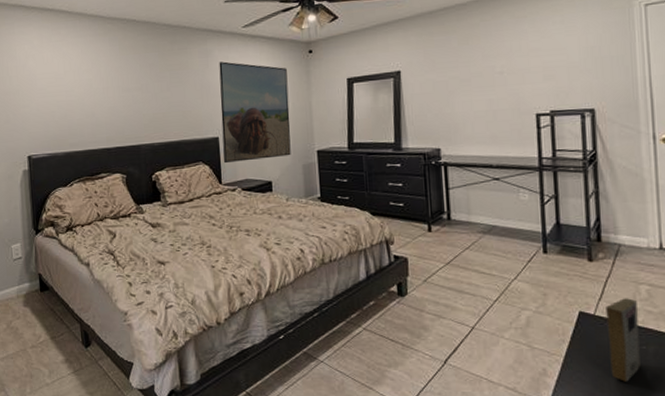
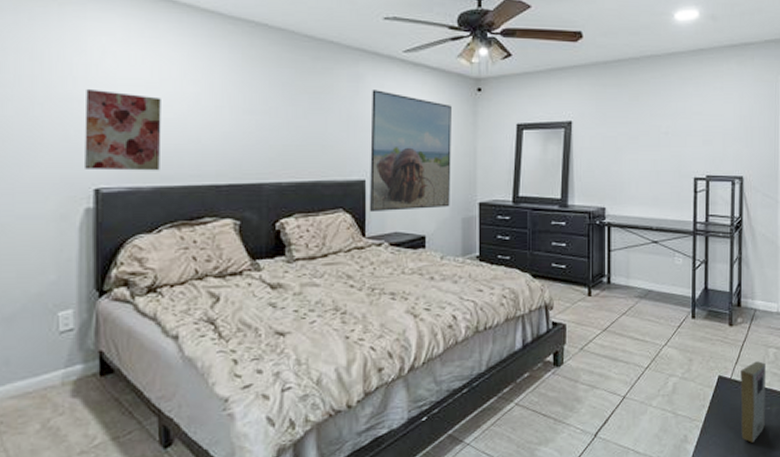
wall art: none [18,83,69,142] -> present [84,88,161,171]

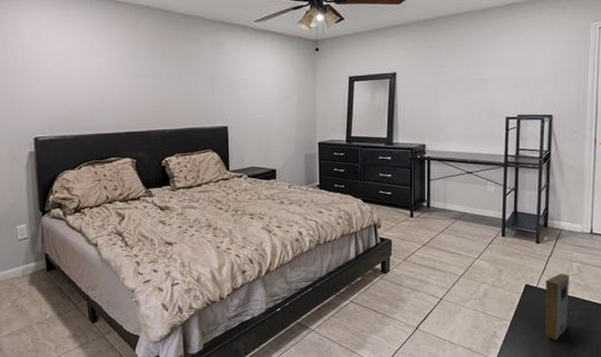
wall art: present [84,88,161,171] -> none [23,63,78,124]
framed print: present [369,90,451,213] -> none [230,54,295,152]

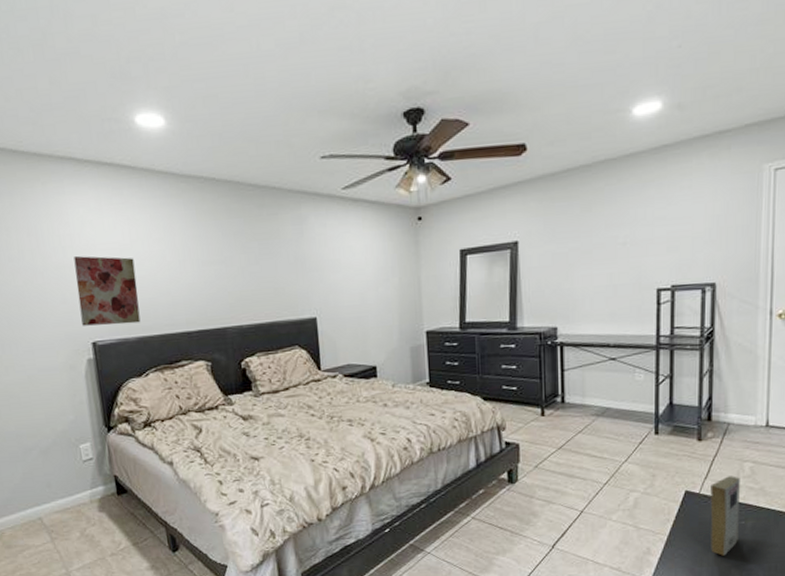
wall art: none [23,63,78,124] -> present [74,255,141,326]

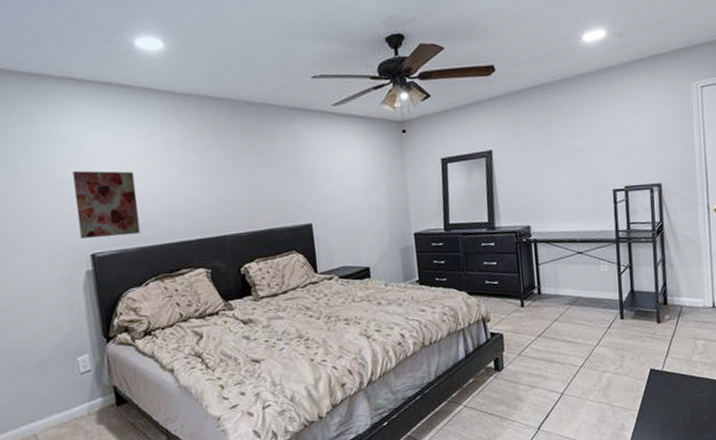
book: present [710,476,740,556] -> none [671,353,698,427]

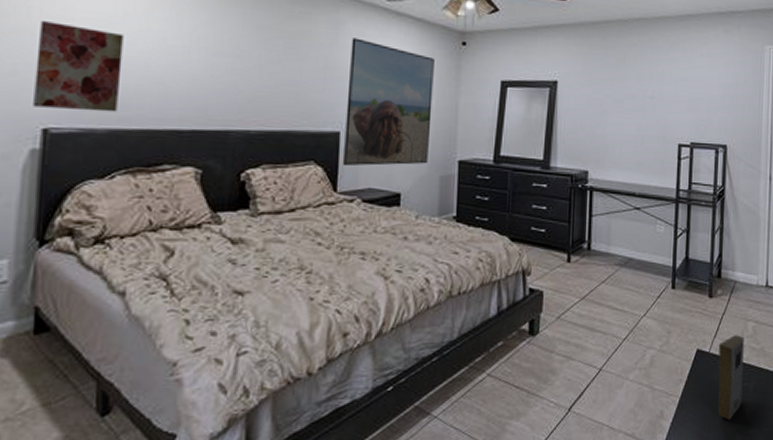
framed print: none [308,142,388,251] -> present [342,38,434,167]
book: none [671,353,698,427] -> present [718,335,744,420]

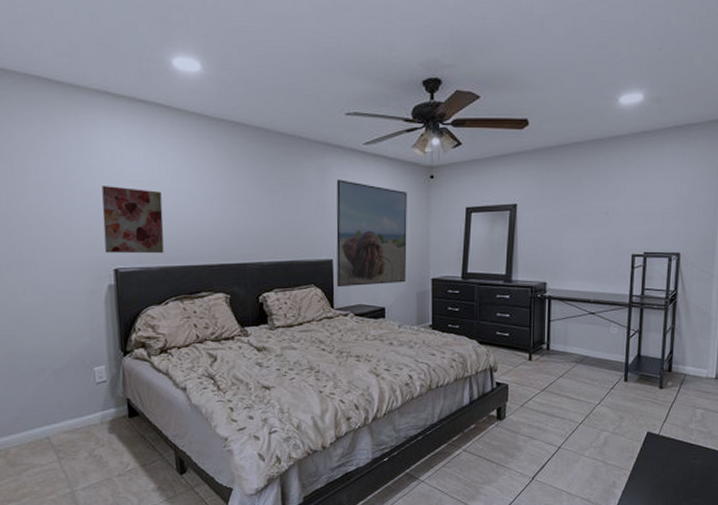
book: present [718,335,744,420] -> none [666,420,693,490]

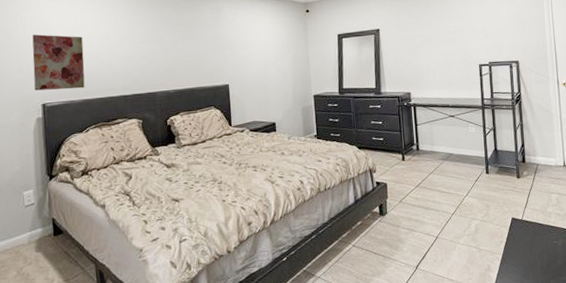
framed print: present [336,180,407,288] -> none [229,18,292,108]

